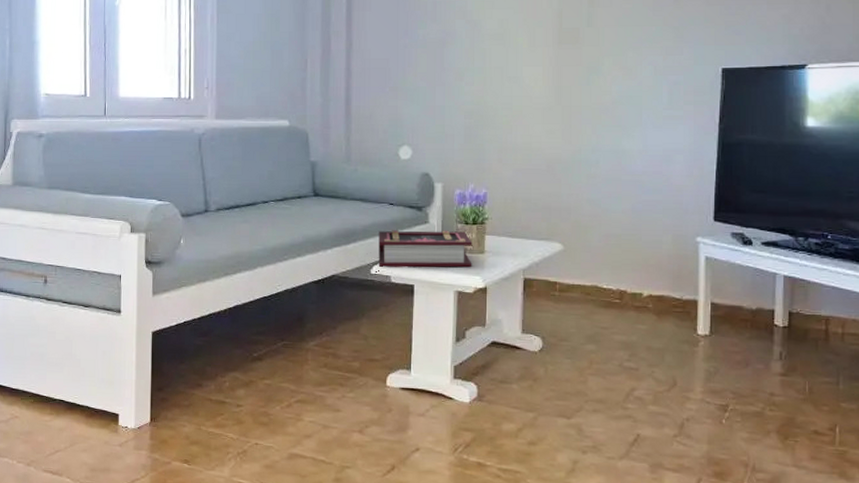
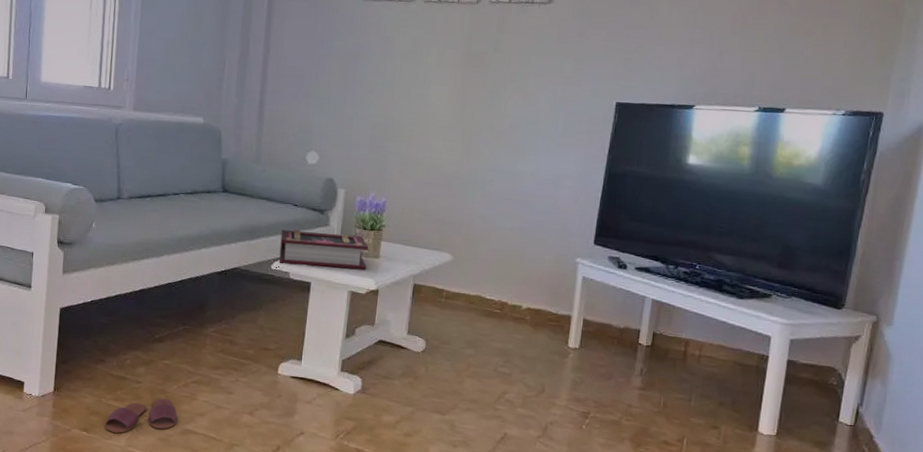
slippers: none [206,421,283,463] -> present [104,398,178,434]

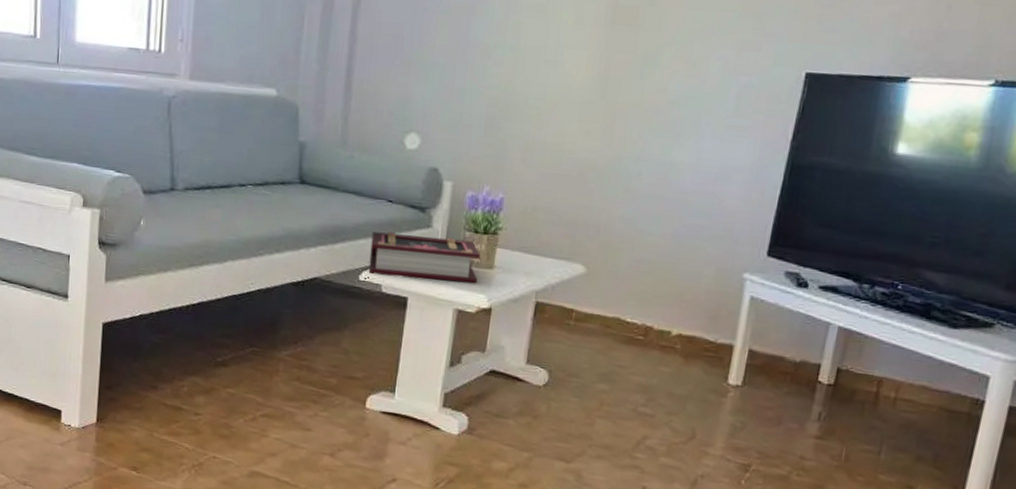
slippers: present [104,398,178,434] -> none [157,434,244,474]

